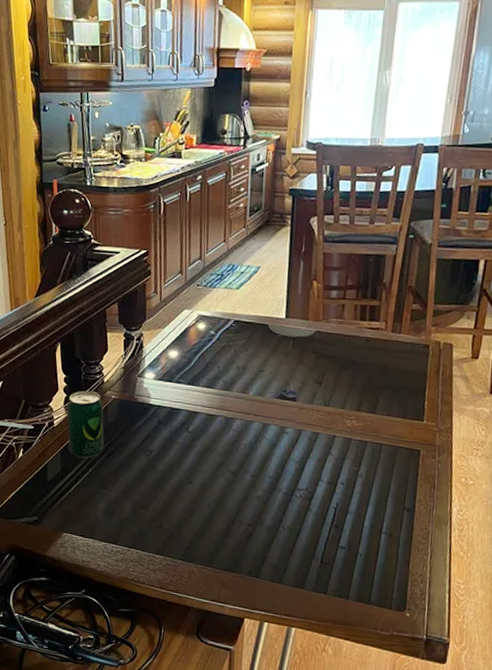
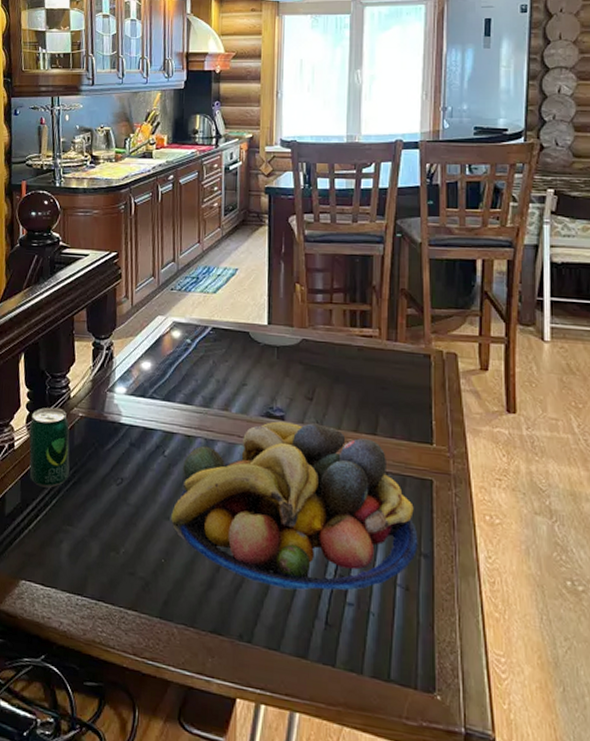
fruit bowl: none [193,402,404,538] -> present [171,421,418,591]

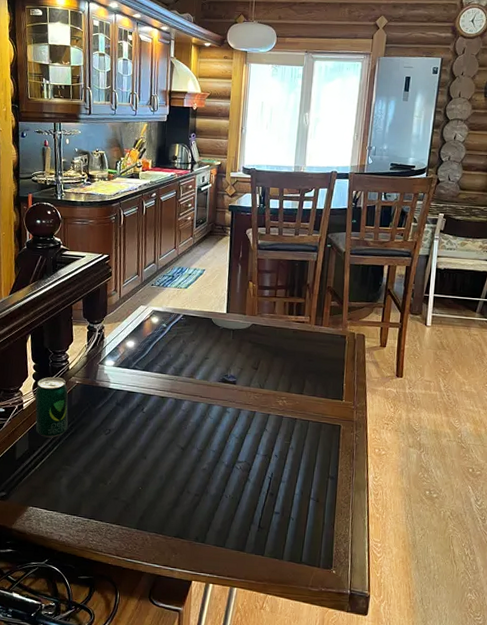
fruit bowl: present [171,421,418,591] -> none [147,385,328,505]

